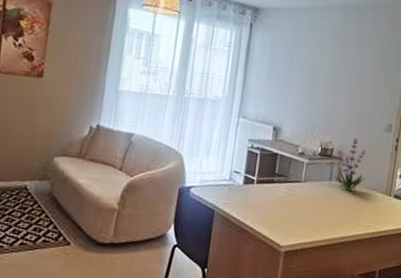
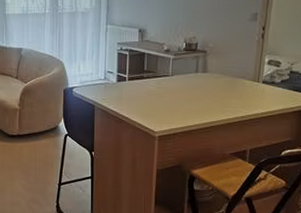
plant: present [334,138,366,190] -> none [200,31,231,79]

